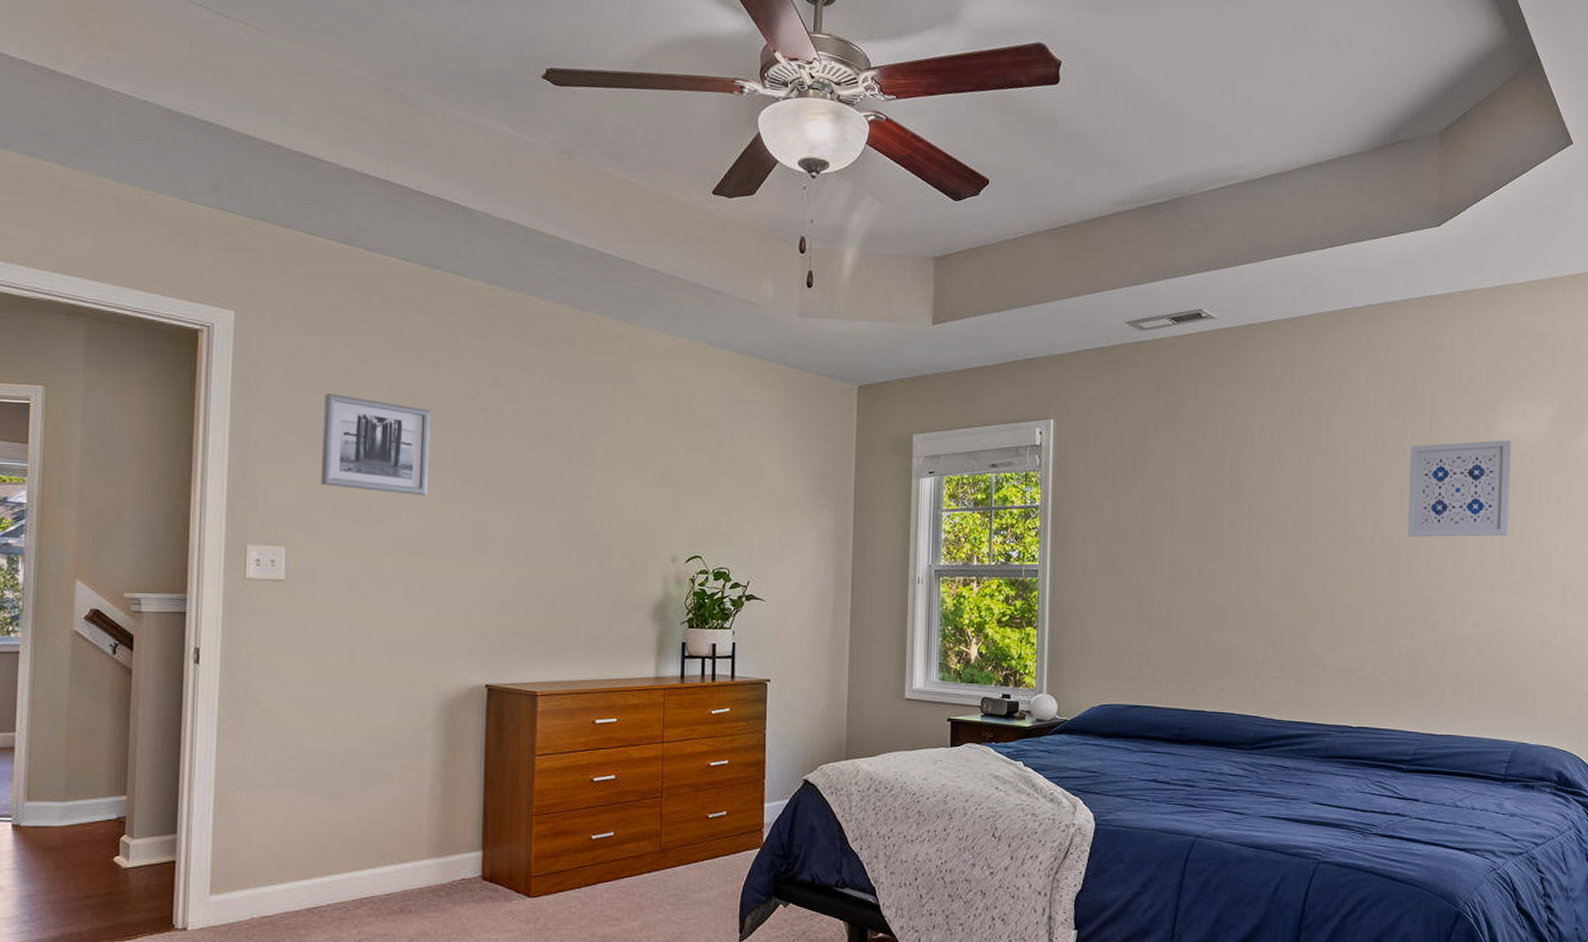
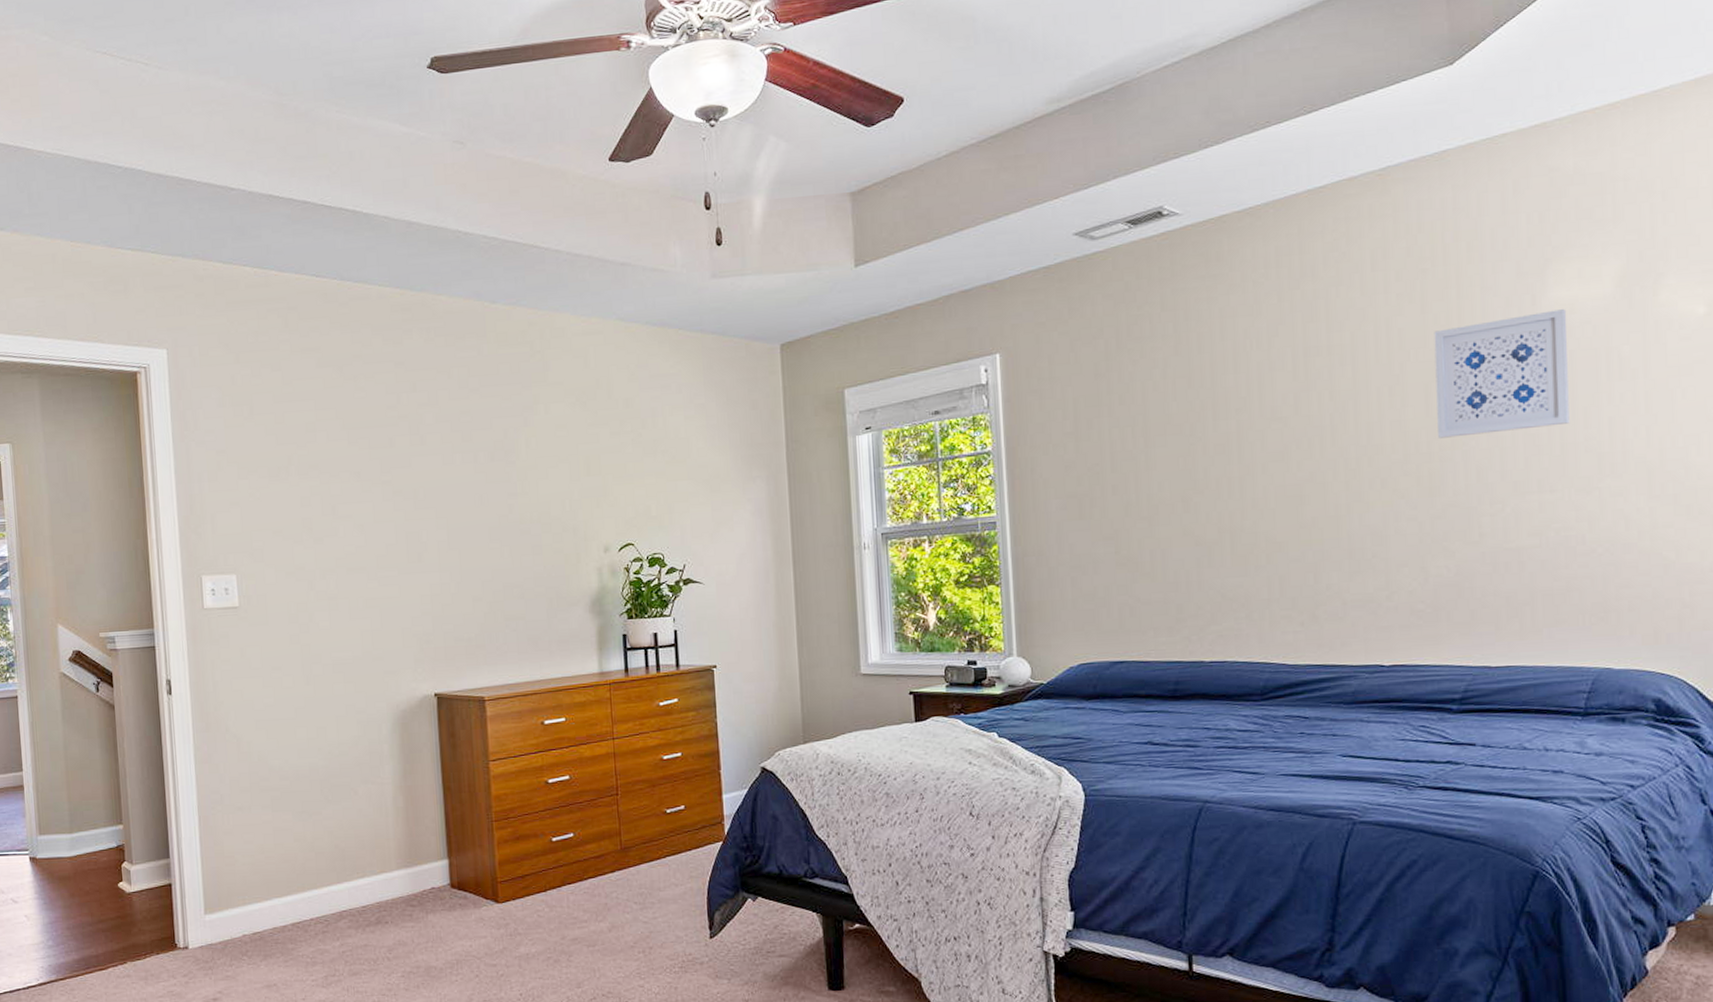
wall art: present [321,393,431,496] -> none [255,418,361,511]

